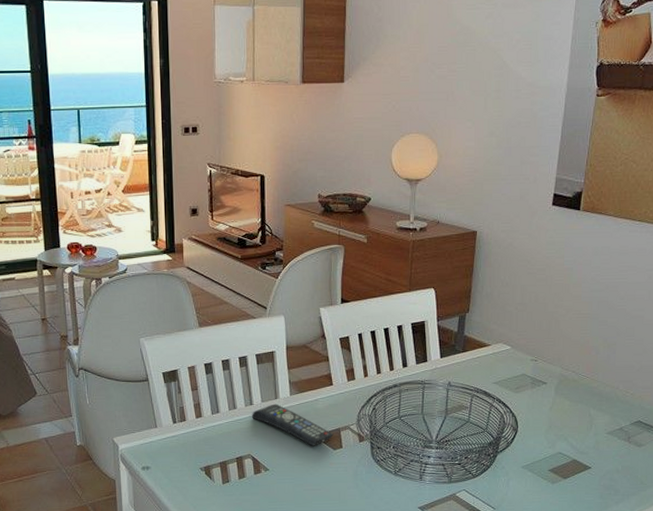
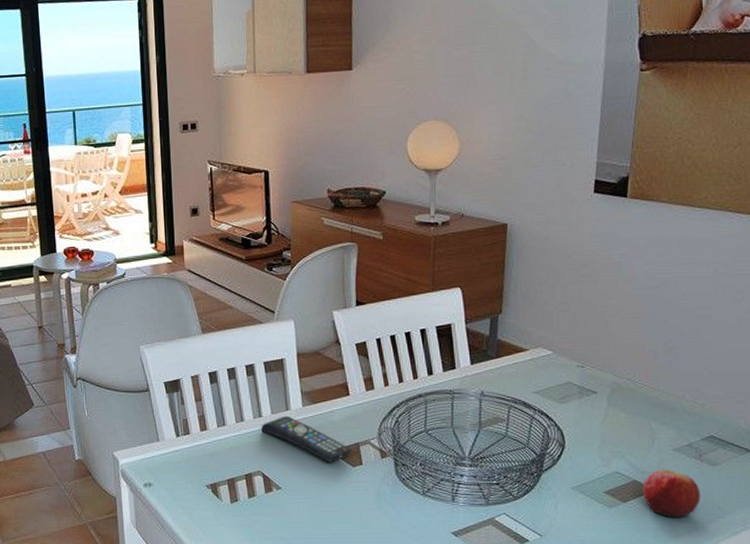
apple: none [580,450,628,492] -> present [642,469,701,519]

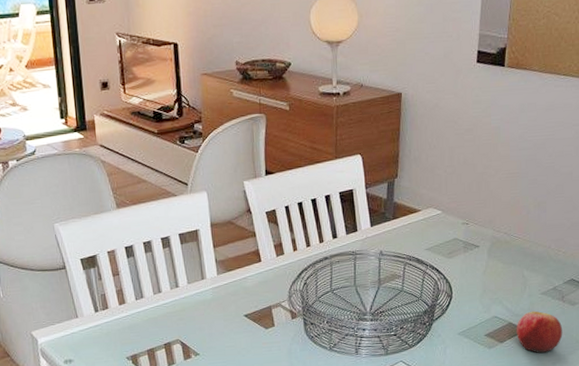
remote control: present [261,415,352,462] -> none [178,284,265,326]

